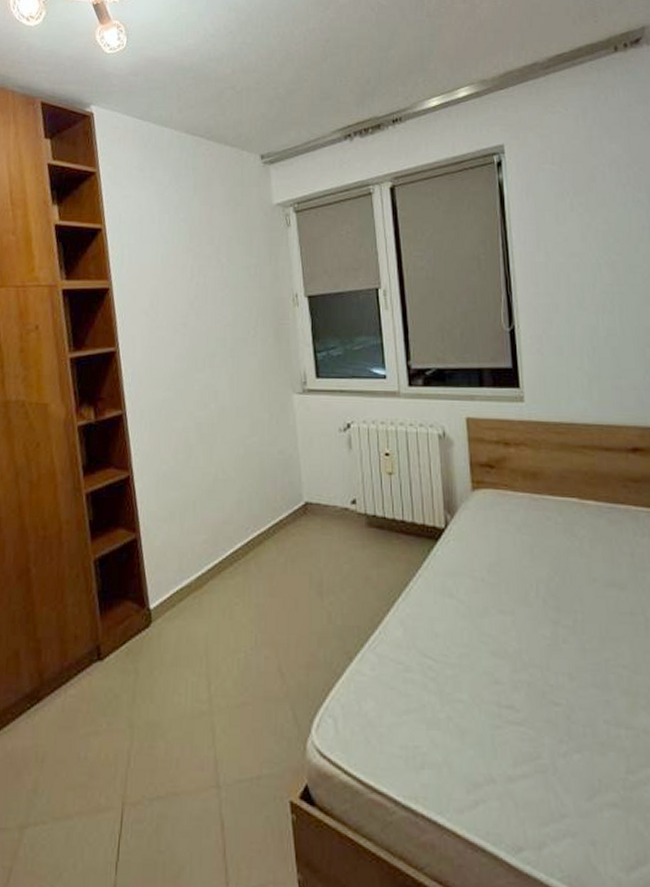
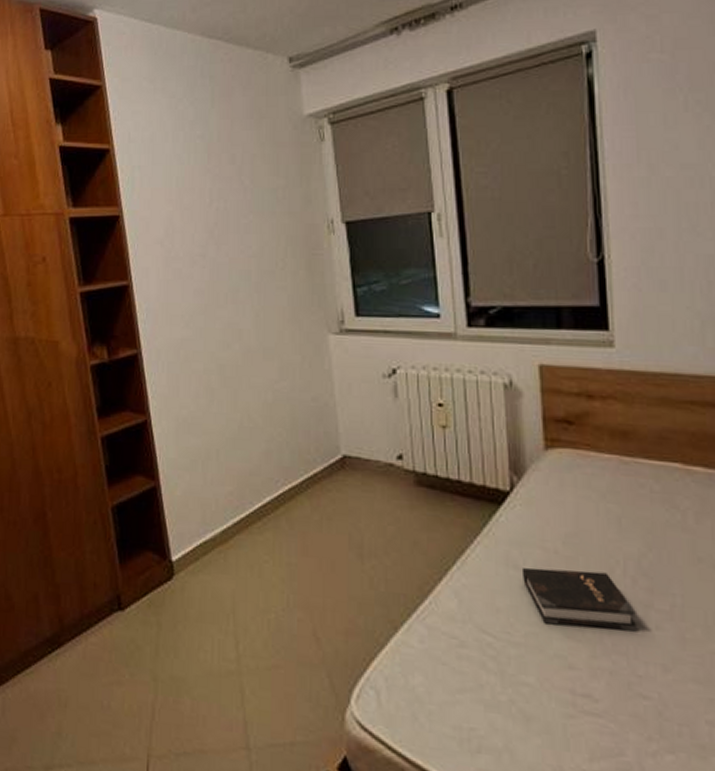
hardback book: none [455,595,549,646] -> present [521,567,638,632]

